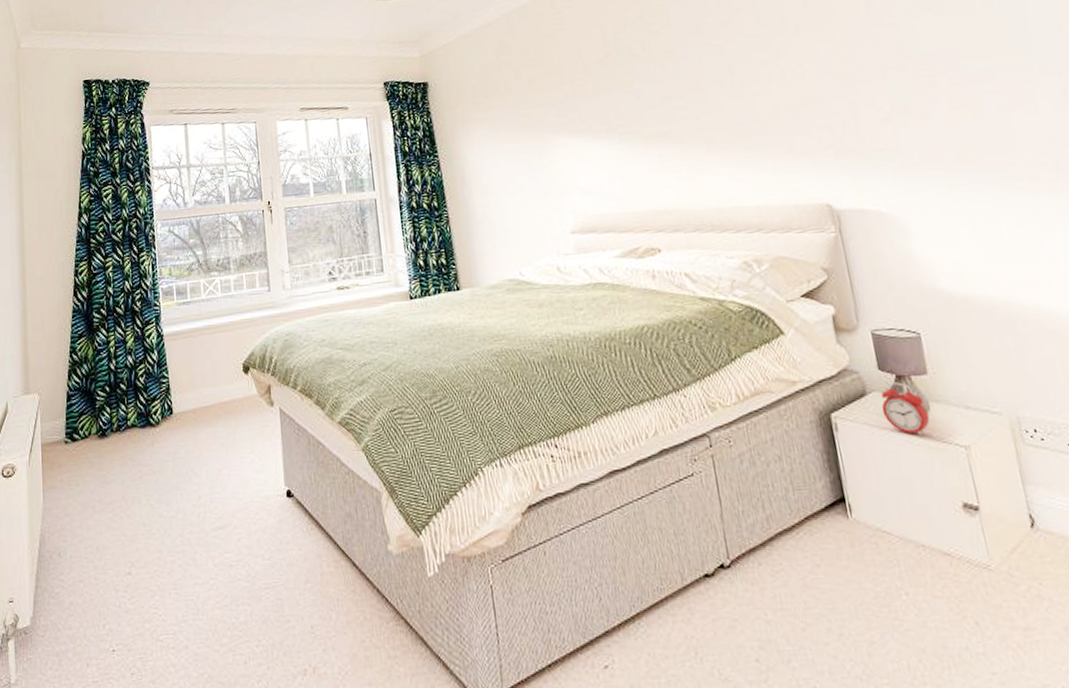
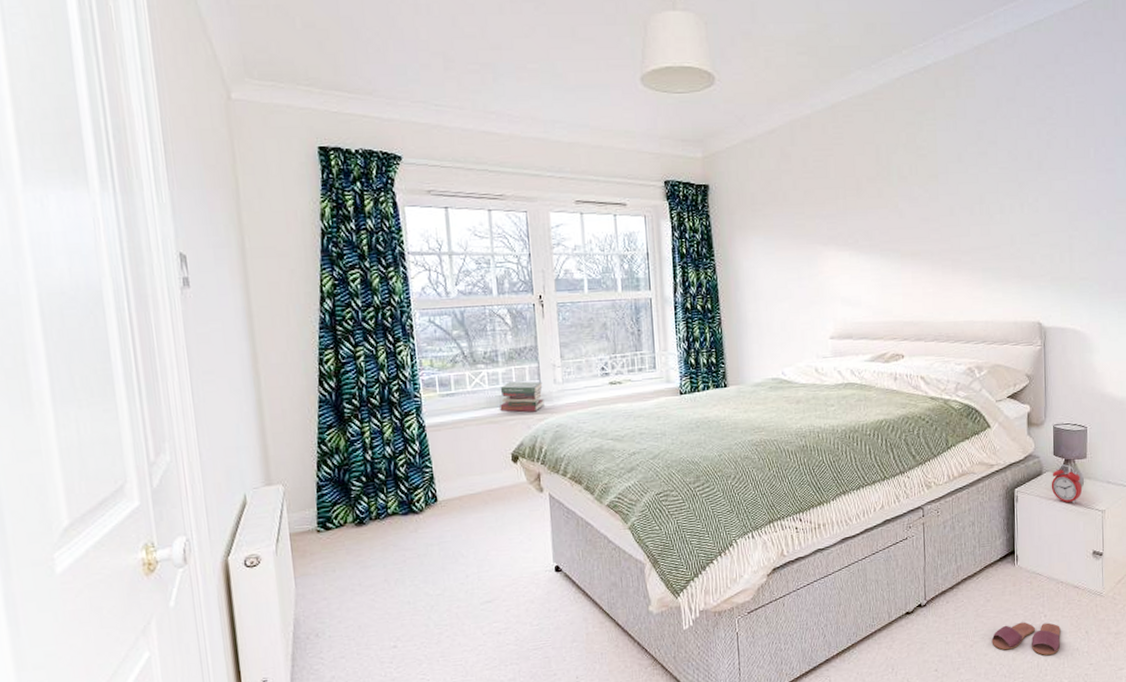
books: none [232,288,274,320] -> present [500,381,544,412]
slippers: none [831,600,939,654] -> present [991,622,1061,656]

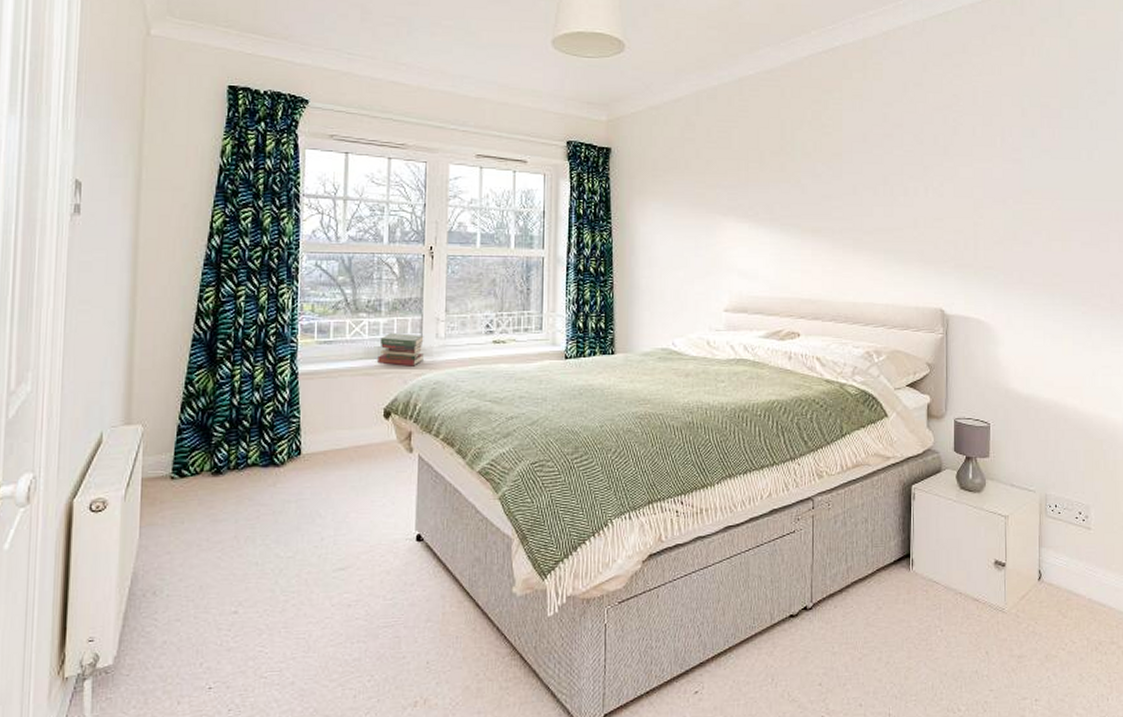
slippers: present [991,622,1061,656] -> none [882,635,958,677]
alarm clock: present [1051,464,1082,504] -> none [951,462,983,507]

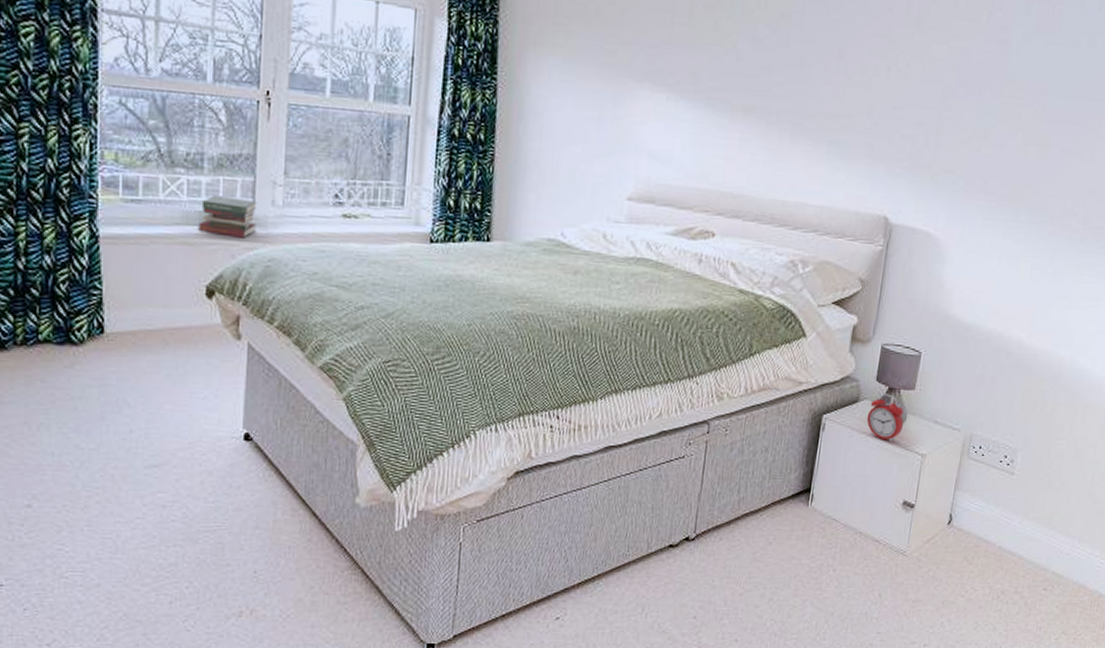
alarm clock: none [951,462,983,507] -> present [866,393,904,442]

